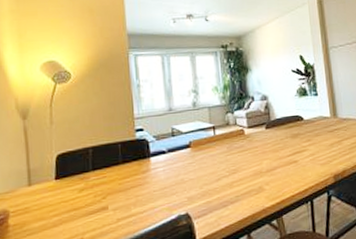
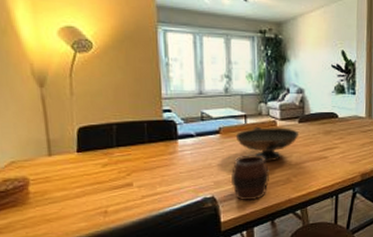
cup: none [203,165,243,215] -> present [230,155,270,201]
decorative bowl: none [205,135,267,172] -> present [235,126,298,162]

